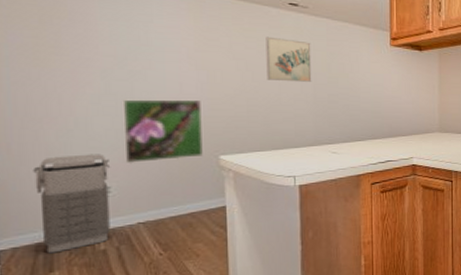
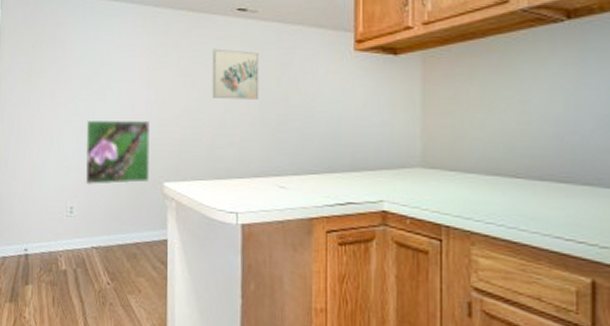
grenade: present [32,154,111,254] -> none [20,173,74,267]

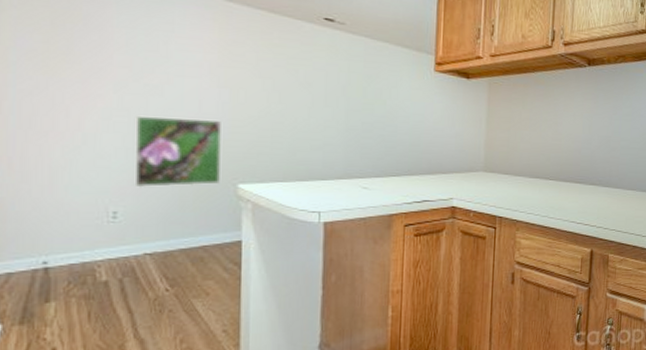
wall art: present [212,48,260,100] -> none [295,54,346,107]

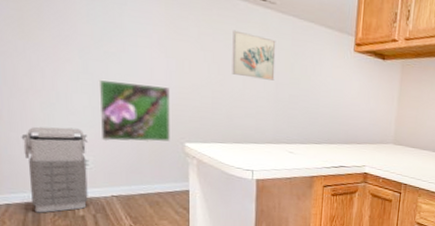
grenade: none [34,174,119,282] -> present [21,126,89,213]
wall art: none [295,54,346,107] -> present [232,30,276,81]

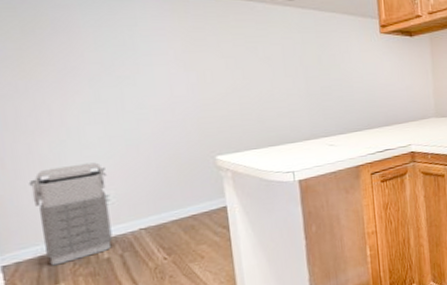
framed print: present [98,79,170,142] -> none [113,102,199,171]
wall art: present [232,30,276,81] -> none [253,32,303,77]

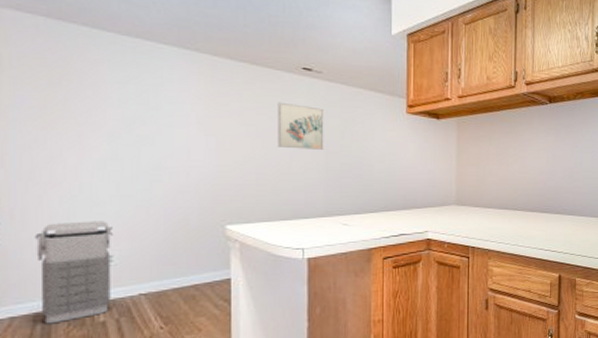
wall art: none [253,32,303,77] -> present [277,102,324,150]

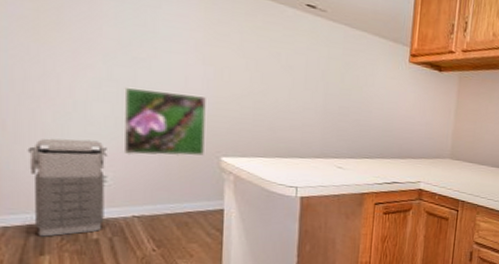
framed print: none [128,164,209,232] -> present [123,87,206,156]
wall art: present [277,102,324,150] -> none [276,37,326,91]

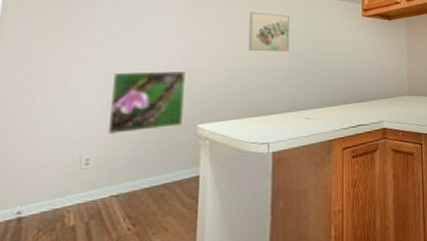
grenade: present [27,138,109,237] -> none [14,125,93,232]
wall art: none [276,37,326,91] -> present [248,11,290,52]

